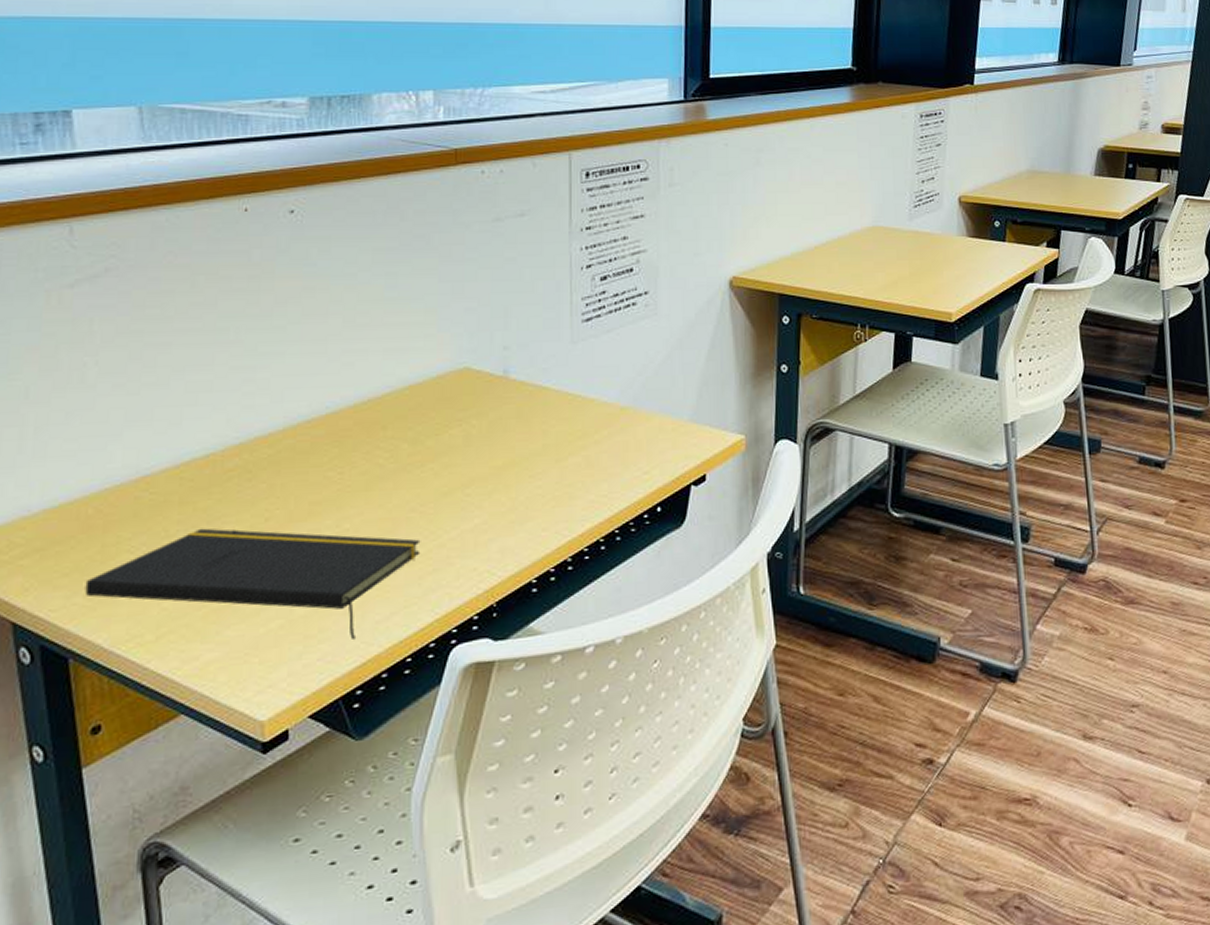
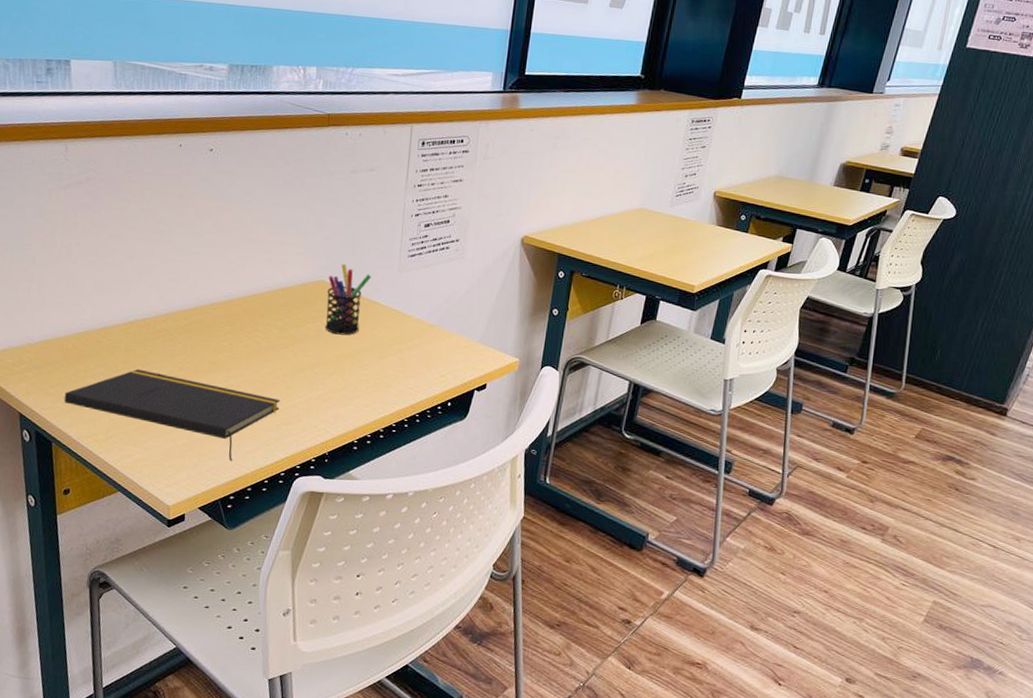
pen holder: none [475,342,534,438] -> present [325,264,371,335]

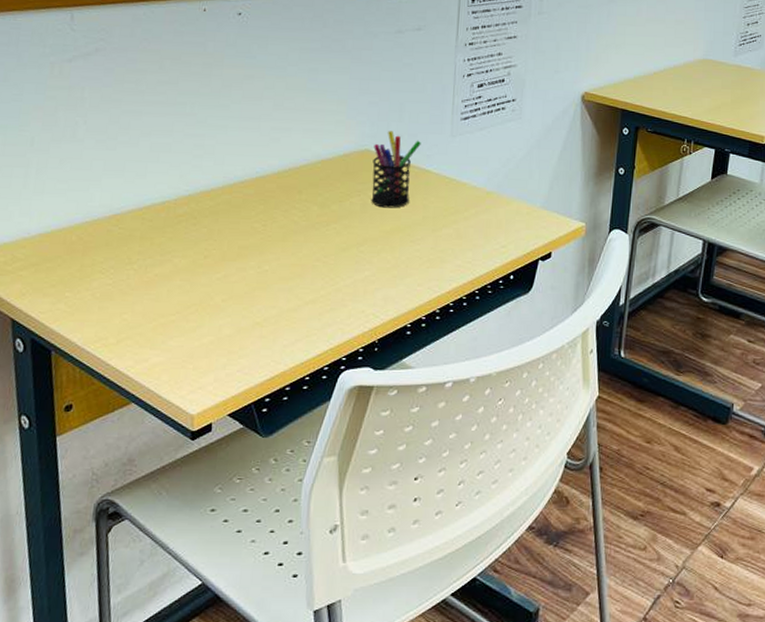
notepad: present [64,369,281,461] -> none [66,259,322,358]

